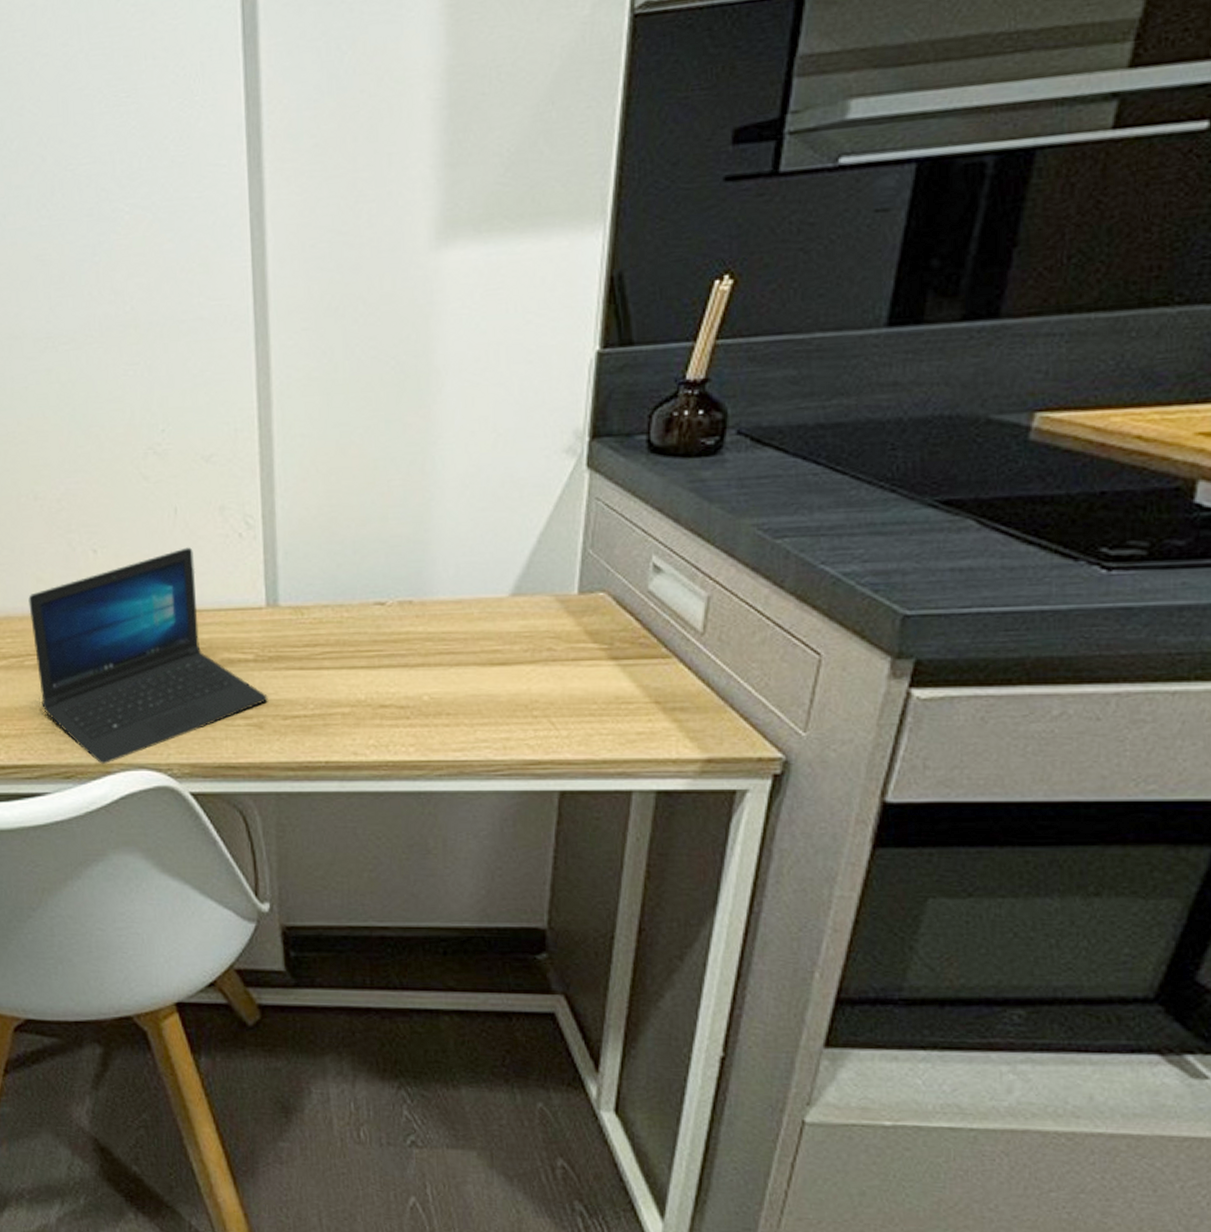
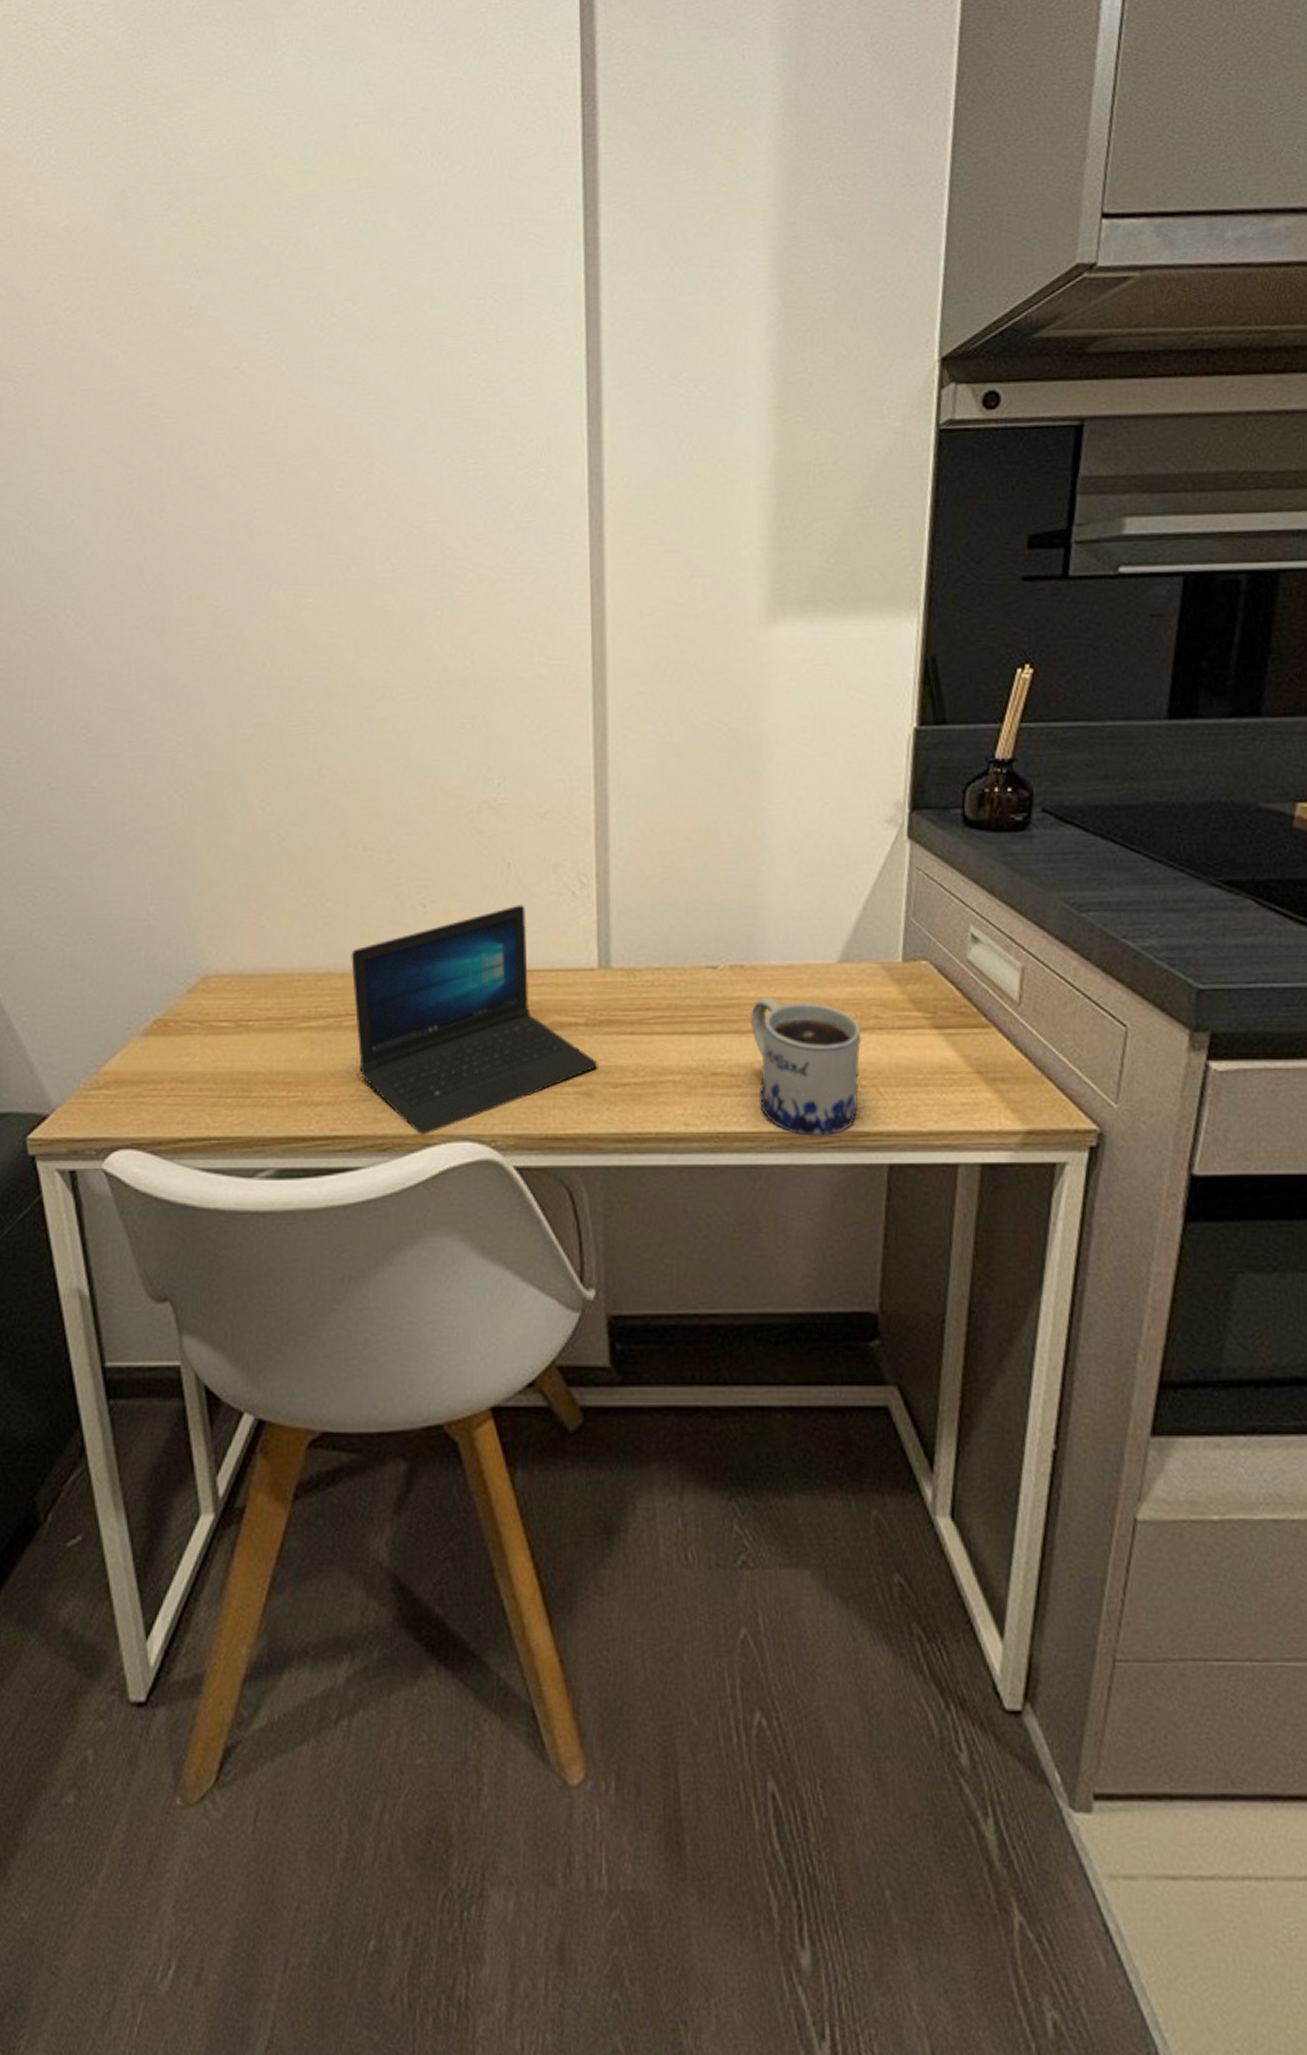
mug: none [419,631,534,766] -> present [750,997,862,1137]

